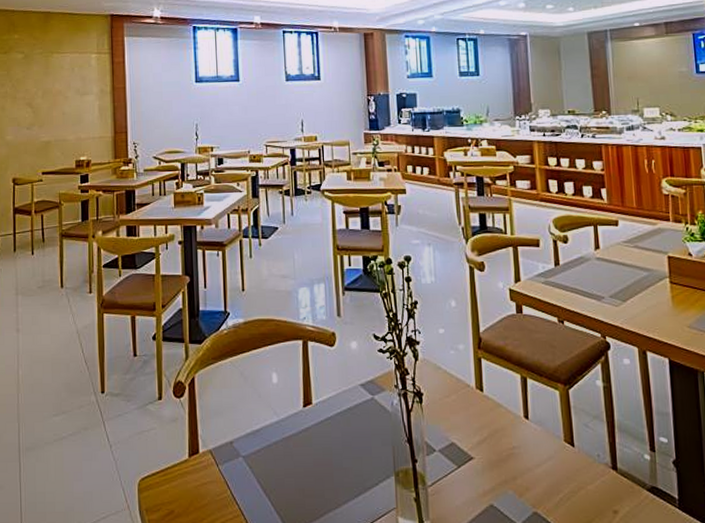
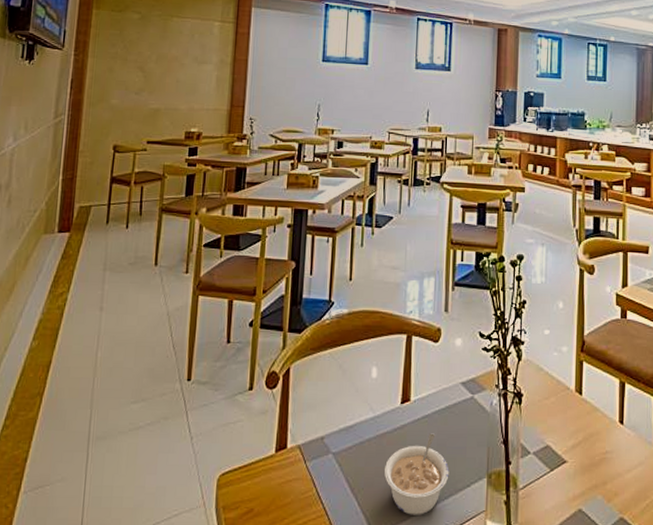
legume: none [293,434,357,514] -> present [384,433,449,515]

